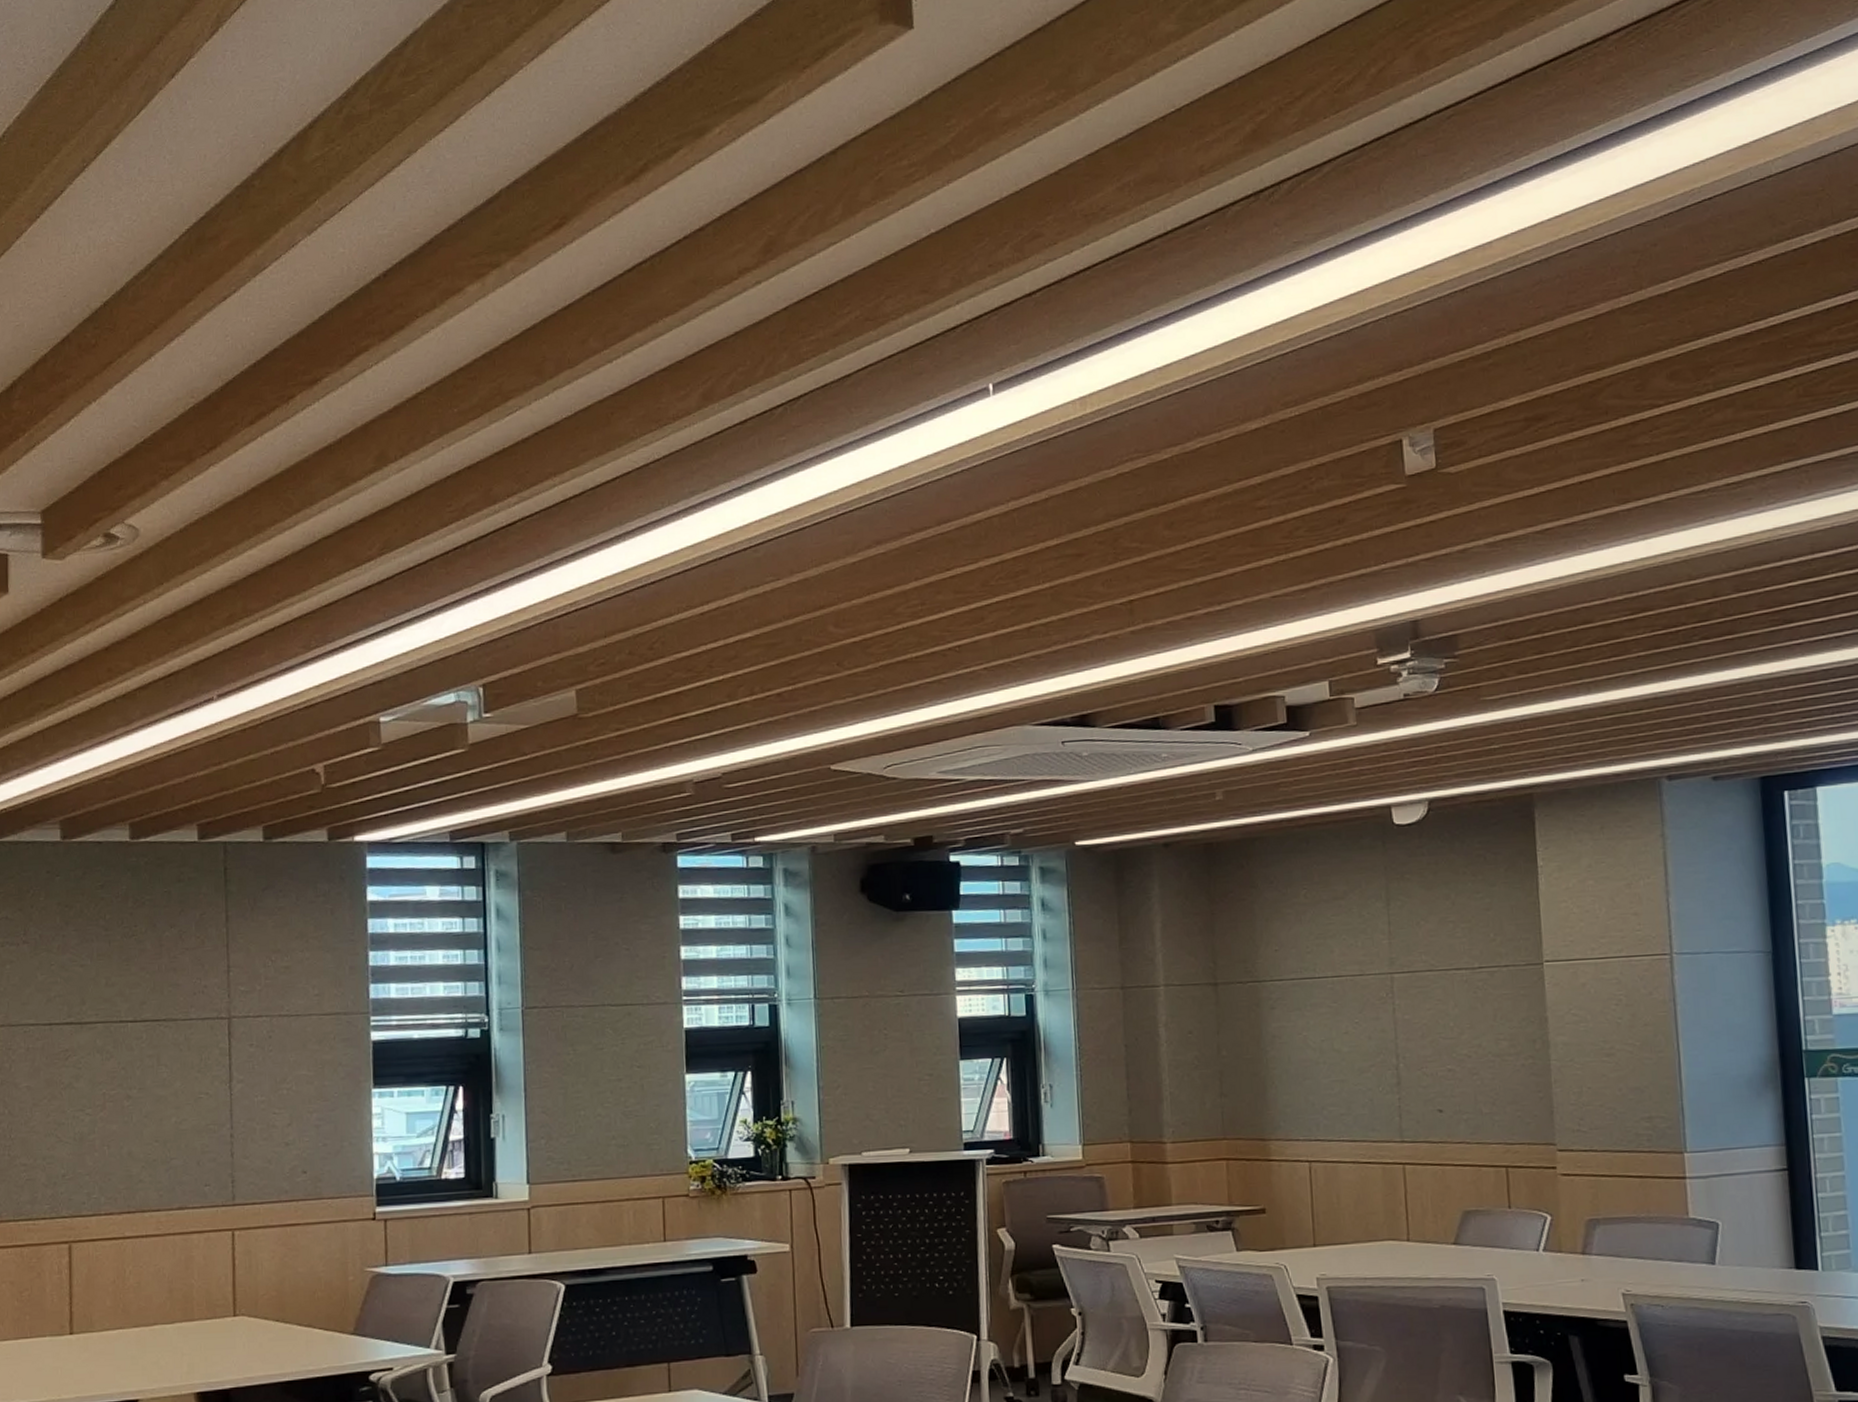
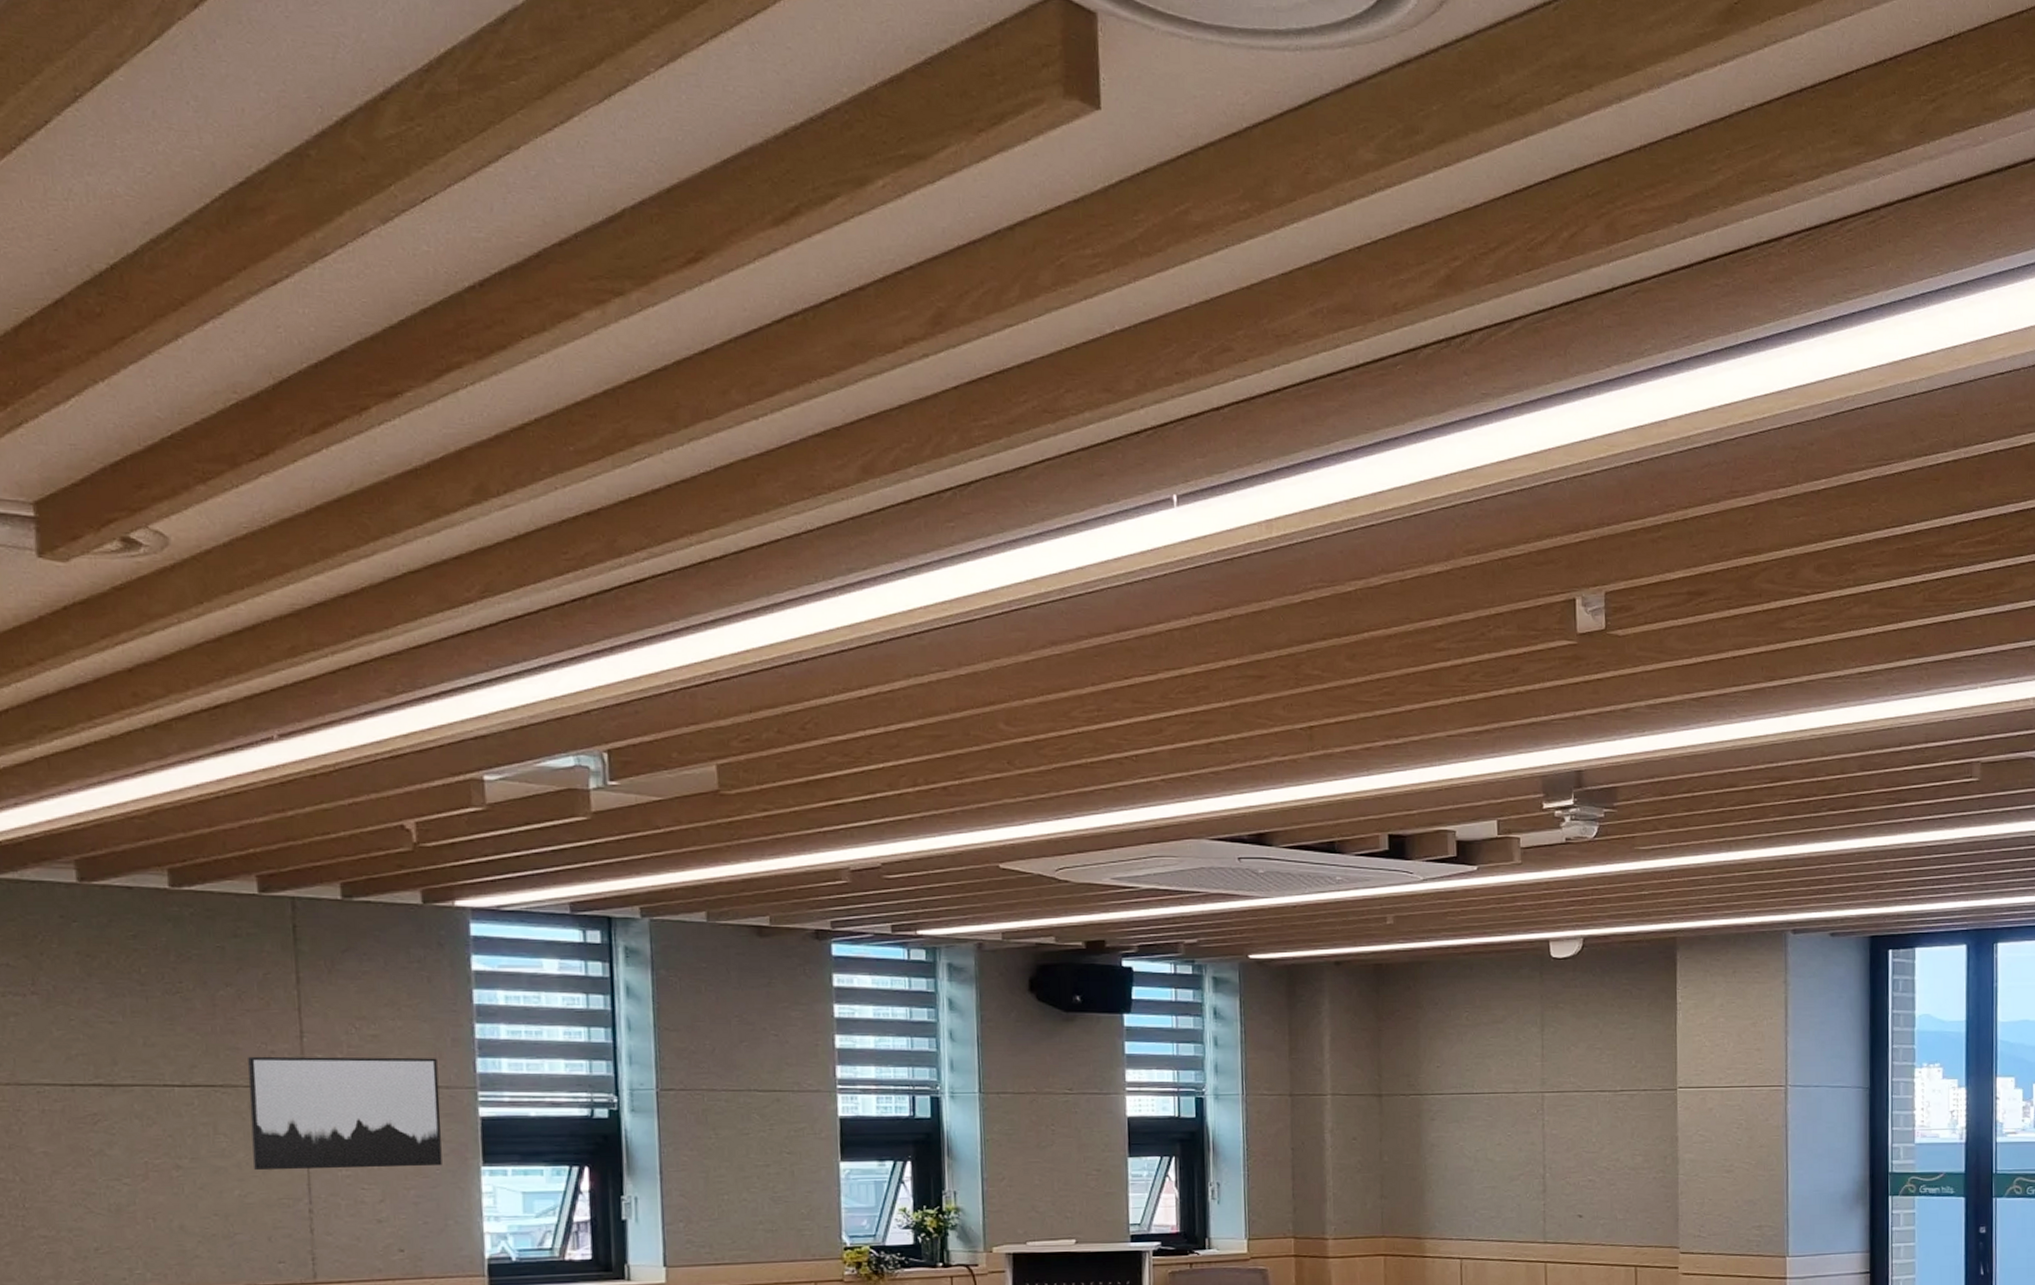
wall art: none [185,986,340,1098] -> present [248,1056,442,1171]

